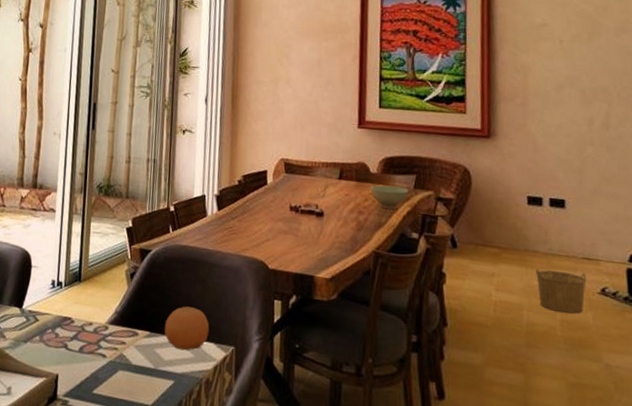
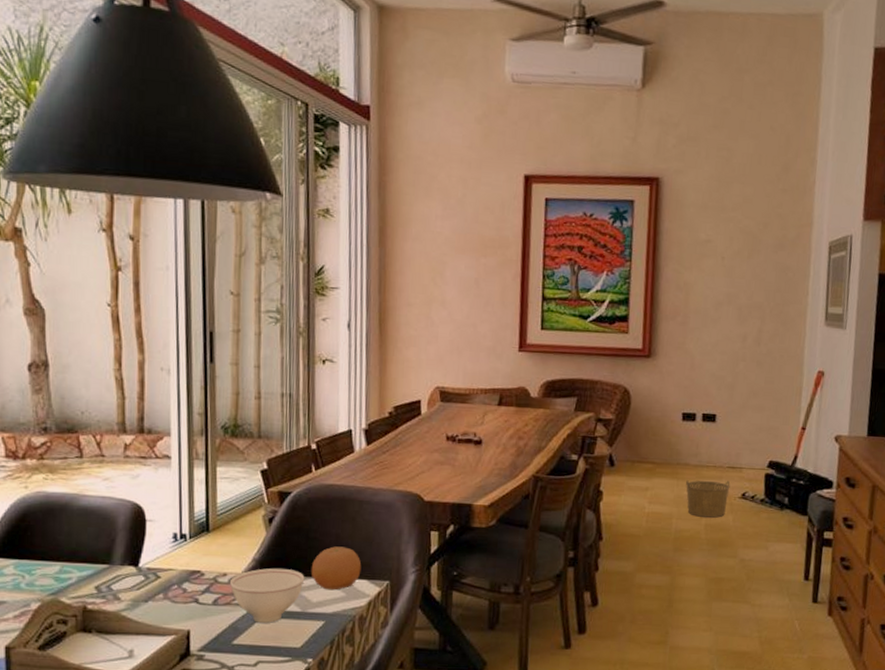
bowl: none [94,321,159,377] -> present [229,568,305,623]
bowl: present [370,185,409,209] -> none [531,409,570,433]

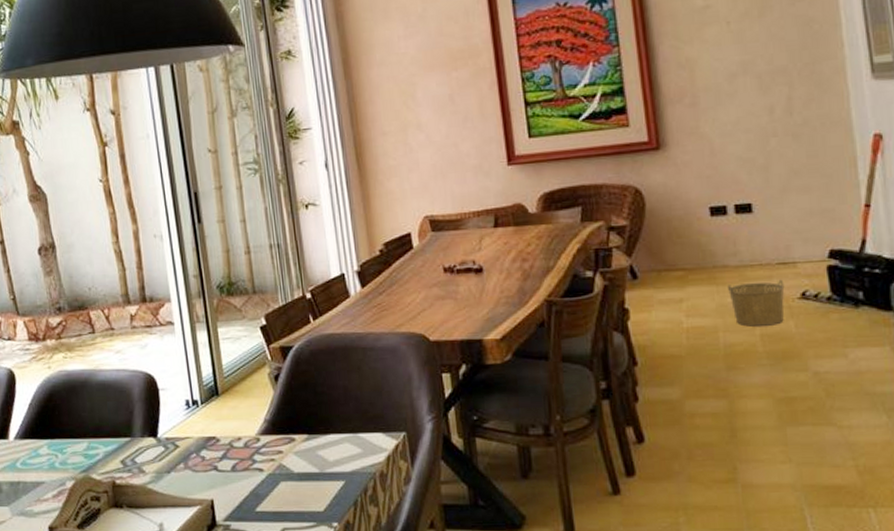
bowl: present [229,568,305,623] -> none [244,427,319,487]
fruit: present [311,546,362,591] -> none [323,399,375,447]

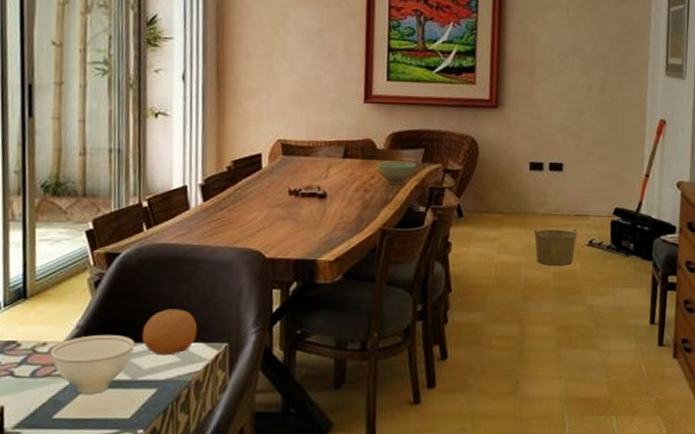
bowl: none [244,427,319,487] -> present [49,334,135,394]
fruit: none [323,399,375,447] -> present [141,309,198,356]
bowl: none [532,223,576,250] -> present [377,161,417,185]

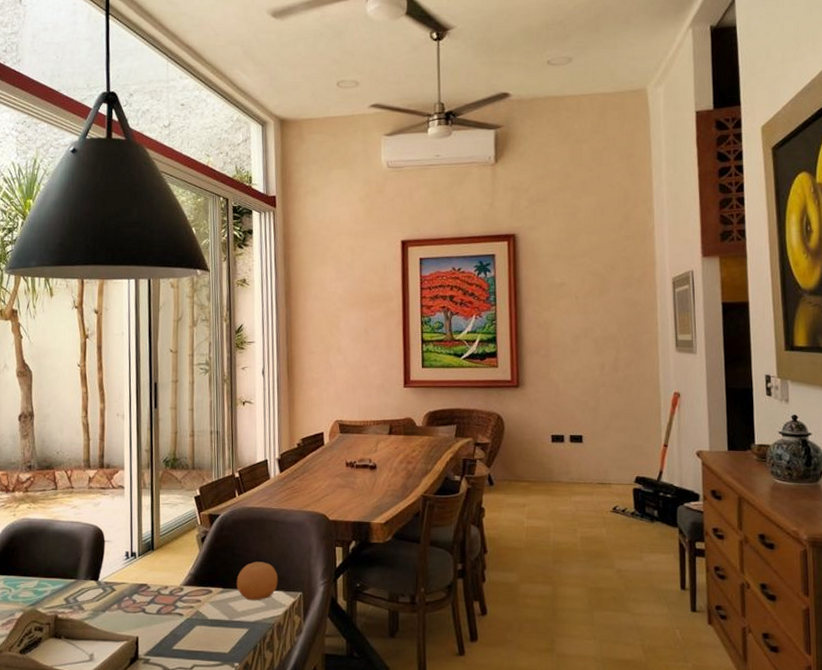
bowl: present [49,334,135,394] -> none [170,581,231,630]
bowl: present [377,161,417,185] -> none [417,436,451,457]
basket: present [534,228,578,266] -> none [560,495,601,531]

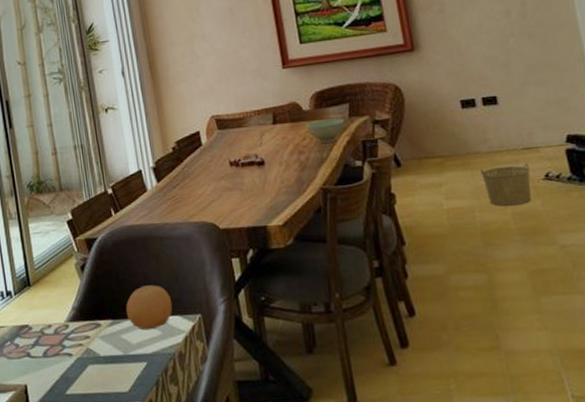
bowl: none [417,436,451,457] -> present [306,118,345,143]
basket: none [560,495,601,531] -> present [481,162,531,206]

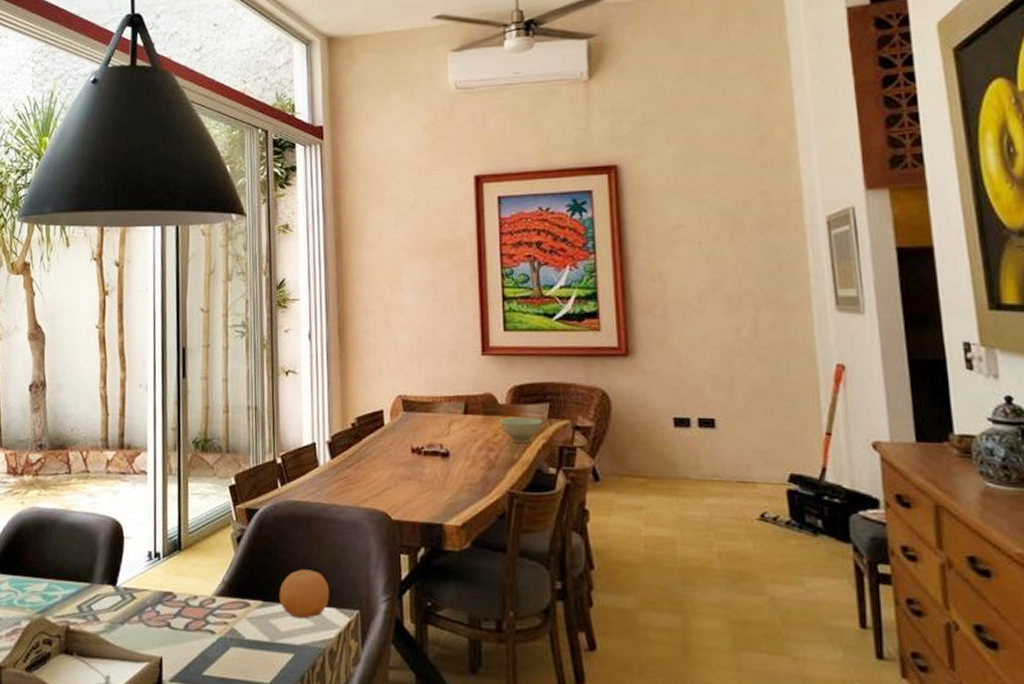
basket: present [481,162,531,206] -> none [688,497,744,544]

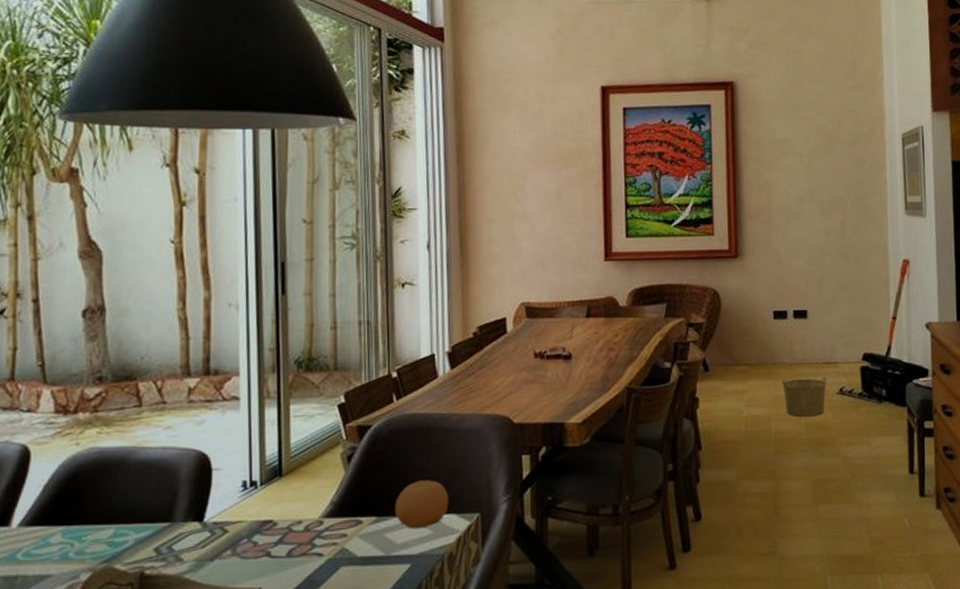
bowl: present [500,417,543,443] -> none [620,317,660,341]
basket: none [688,497,744,544] -> present [783,376,827,417]

